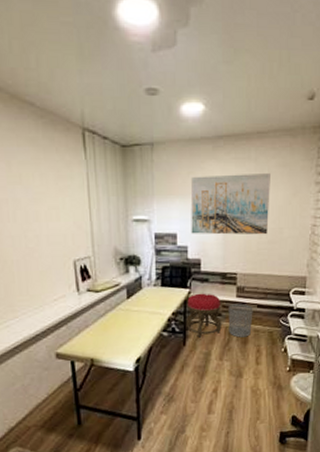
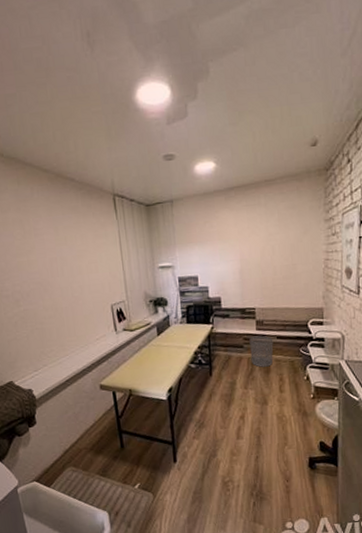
stool: present [186,293,222,338] -> none [211,327,245,368]
wall art: present [190,172,270,235] -> none [208,215,282,276]

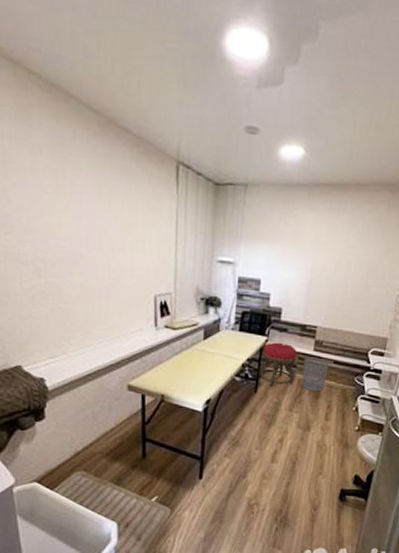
stool: none [211,327,245,368] -> present [260,342,297,387]

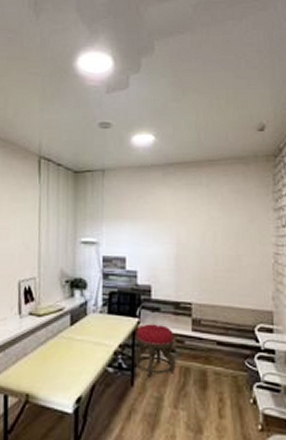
waste bin: present [301,356,329,392] -> none [183,338,213,381]

